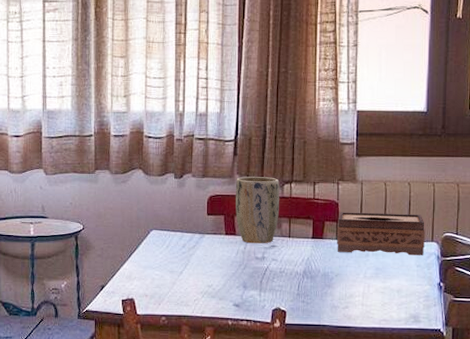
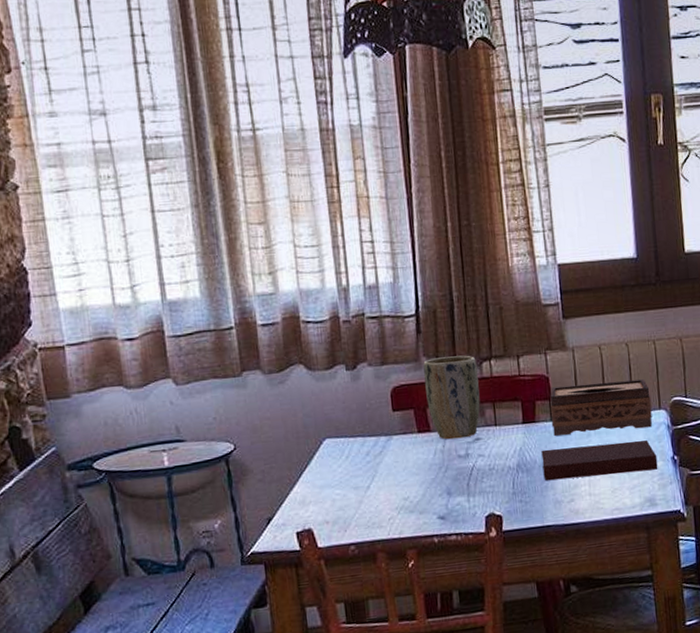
notebook: none [325,262,425,292] -> present [541,440,658,481]

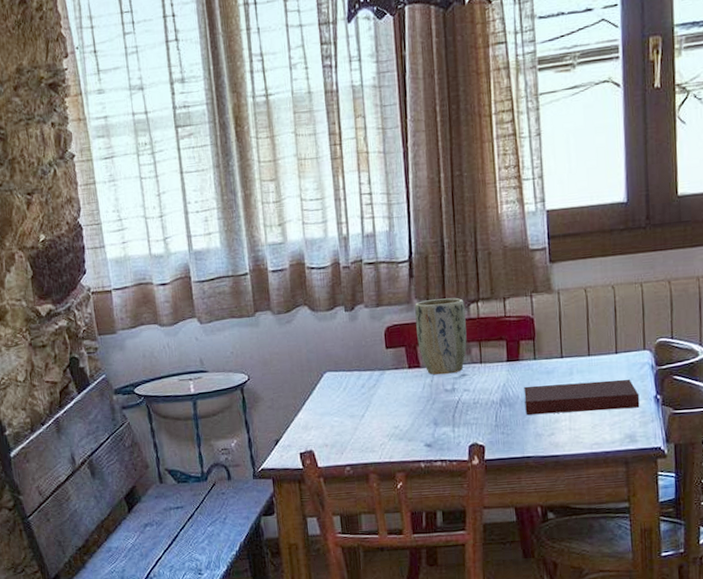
tissue box: present [550,379,652,436] -> none [534,321,636,373]

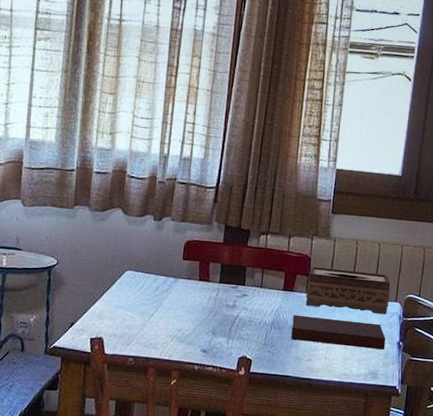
plant pot: present [415,297,467,375] -> none [211,224,256,292]
tissue box: none [534,321,636,373] -> present [305,266,390,315]

